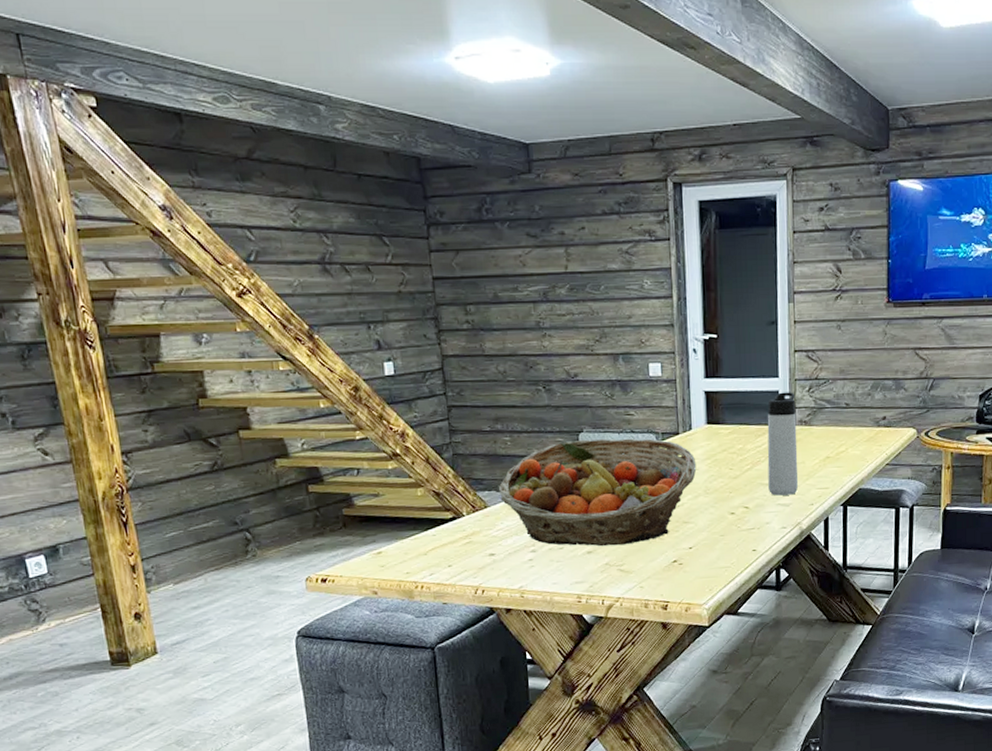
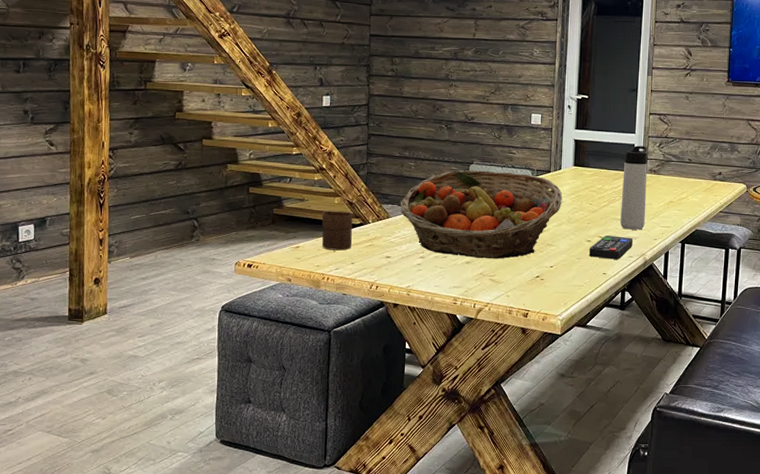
cup: none [403,504,446,553] -> present [321,210,353,251]
remote control: none [733,504,786,533] -> present [588,235,634,259]

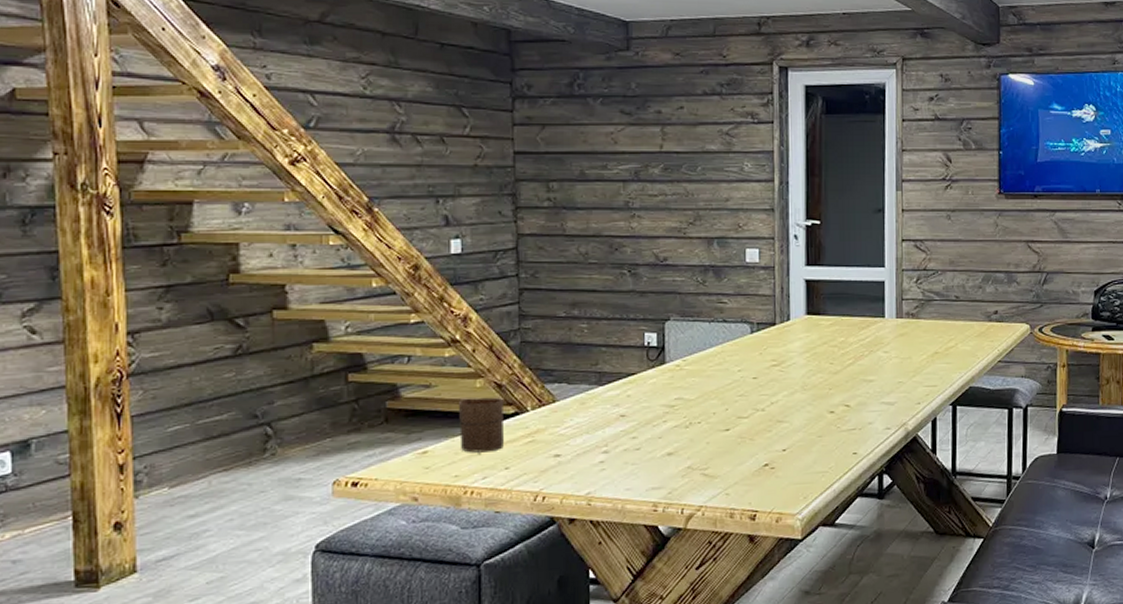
fruit basket: present [400,169,563,259] -> none [570,328,794,448]
remote control: present [588,235,634,259] -> none [832,402,890,434]
thermos bottle: present [620,145,648,230] -> none [871,282,905,393]

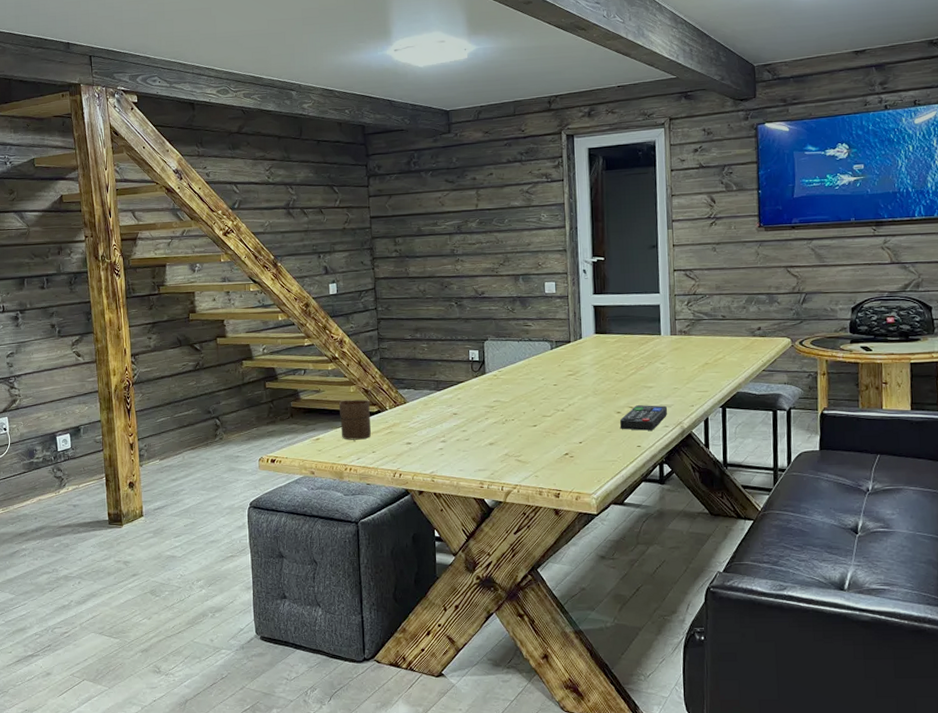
remote control: none [832,402,890,434] -> present [619,405,668,431]

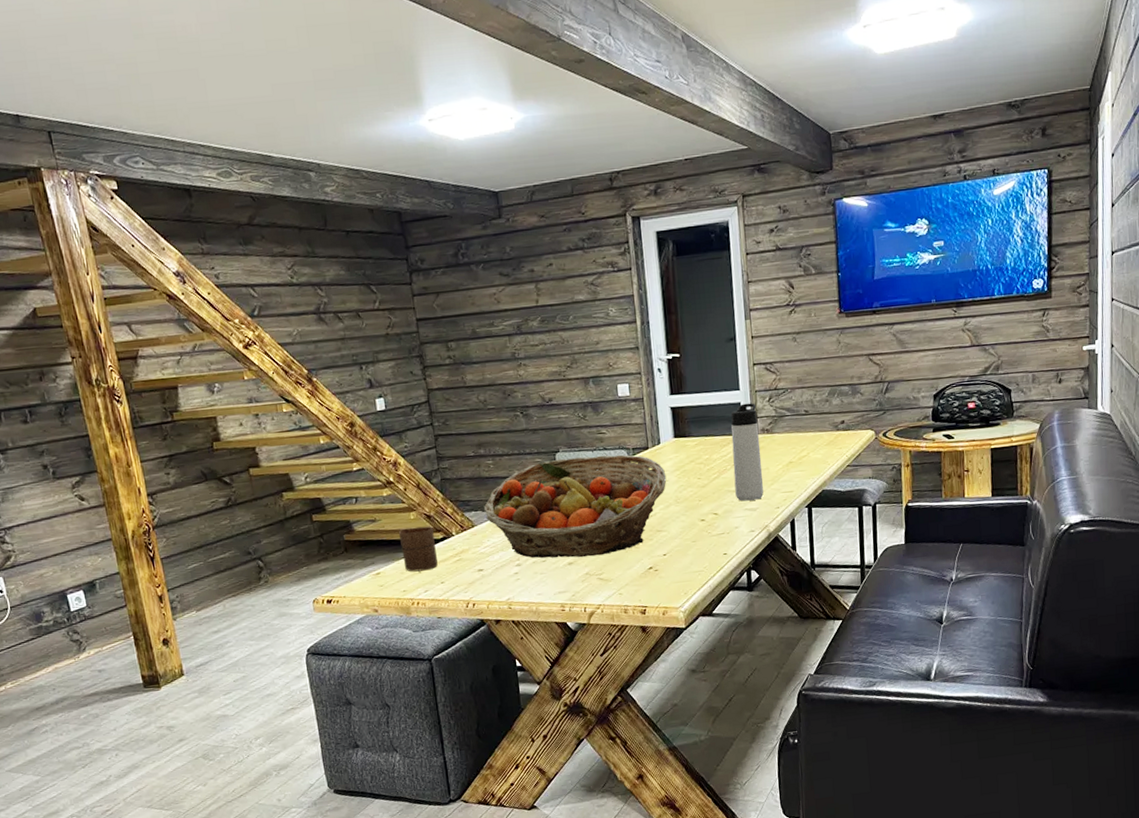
fruit basket: none [416,345,586,439] -> present [483,454,667,558]
remote control: present [619,405,668,431] -> none [704,509,754,538]
thermos bottle: none [649,306,680,397] -> present [730,403,764,501]

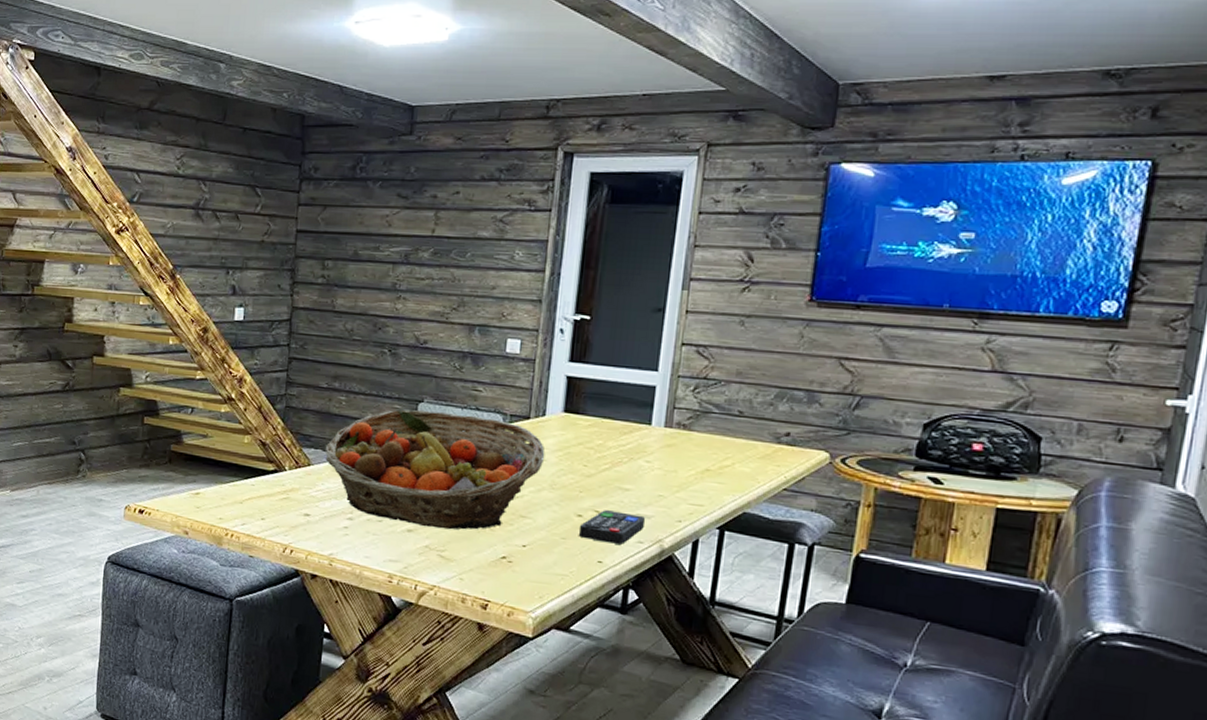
cup: present [398,526,438,572] -> none [226,451,266,502]
remote control: none [704,509,754,538] -> present [578,510,646,545]
thermos bottle: present [730,403,764,501] -> none [627,388,675,507]

